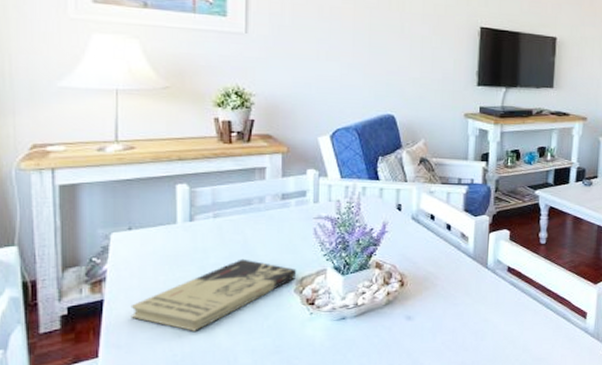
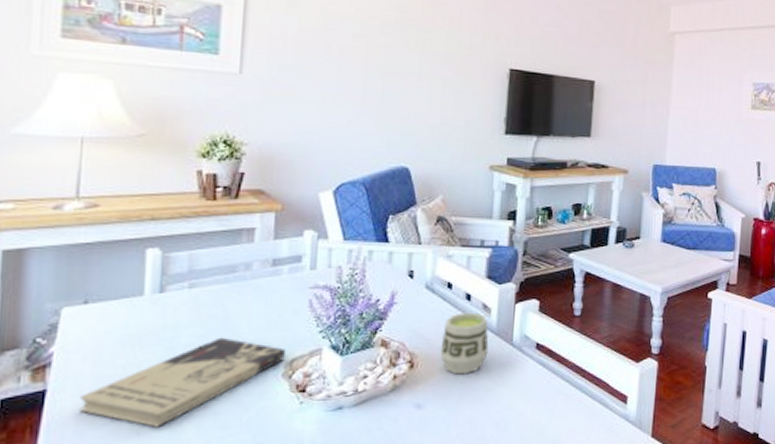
cup: none [426,240,467,292] -> present [440,312,489,375]

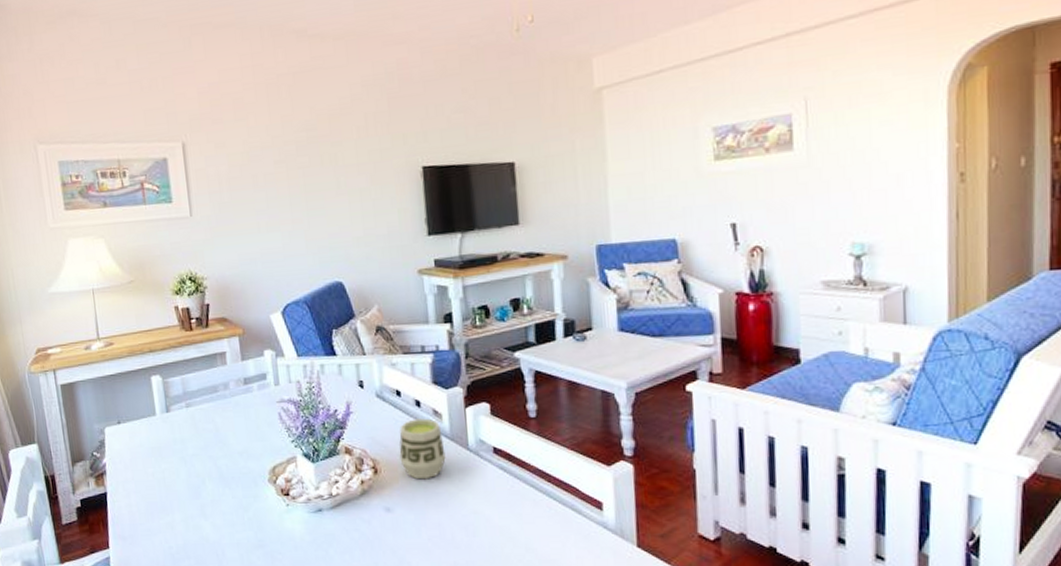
book: present [78,337,287,427] -> none [128,448,269,524]

